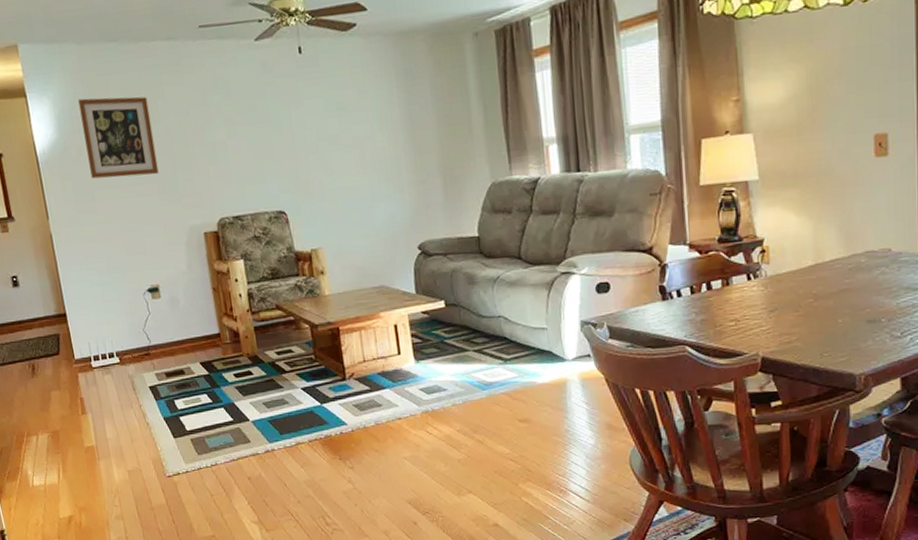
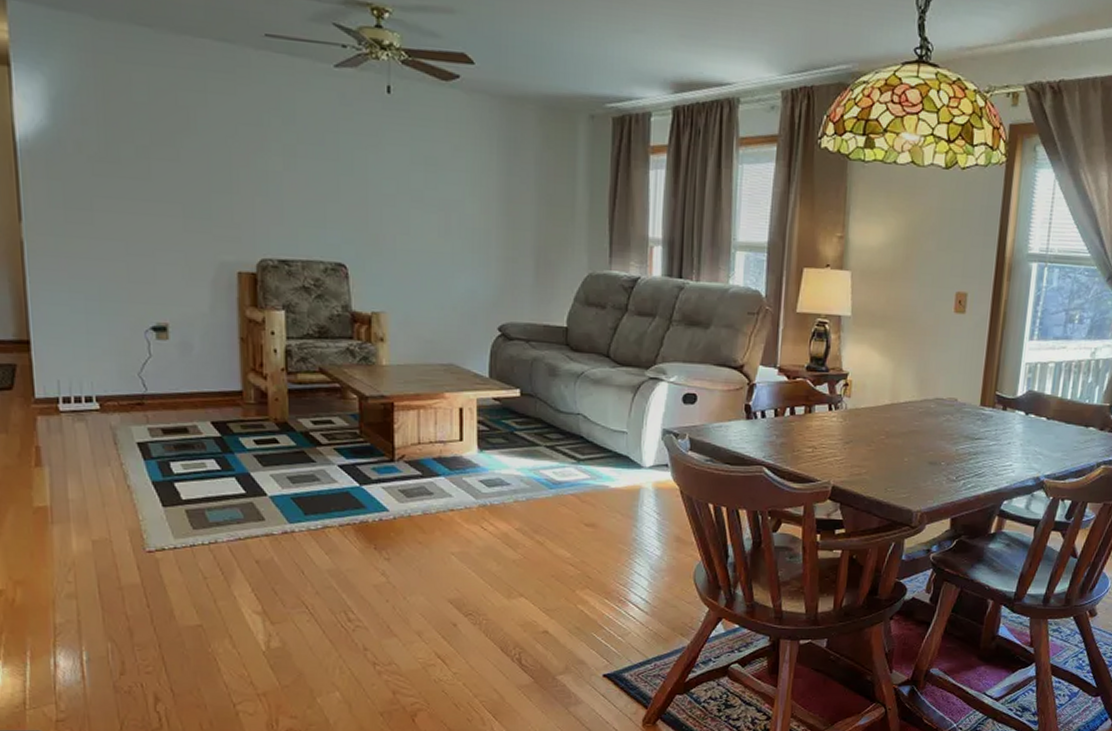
wall art: present [78,96,159,179] -> none [86,84,187,194]

